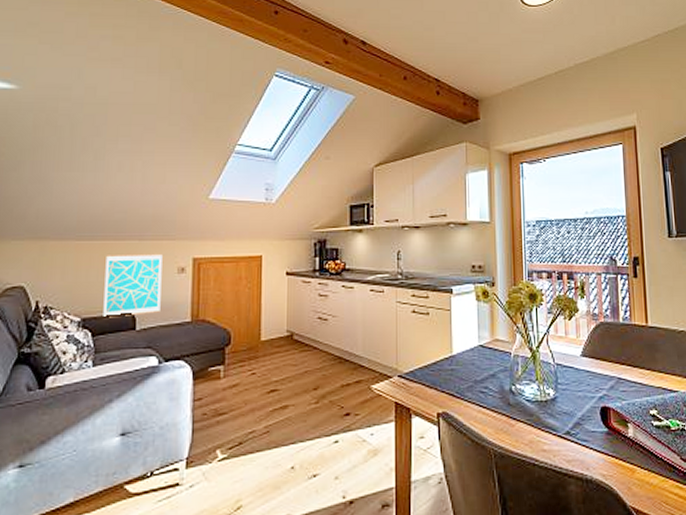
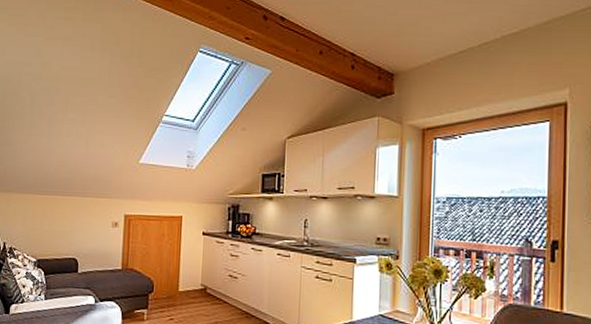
wall art: present [103,253,163,318] -> none [53,208,100,261]

